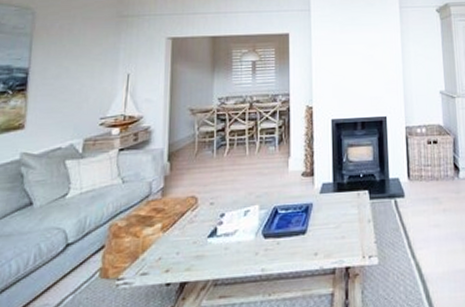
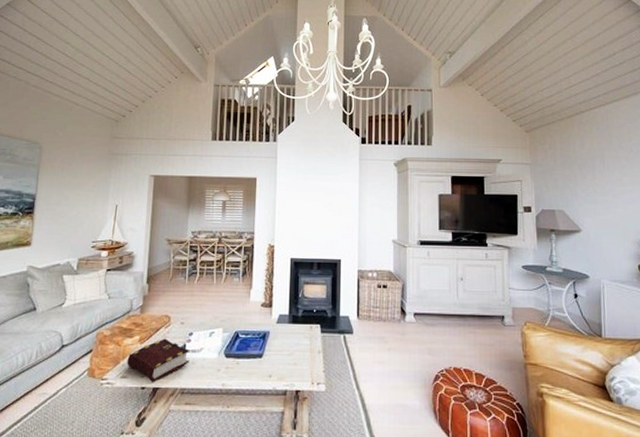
book: none [147,223,222,278] -> present [127,338,190,383]

